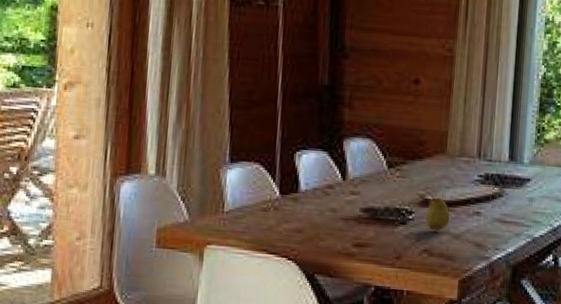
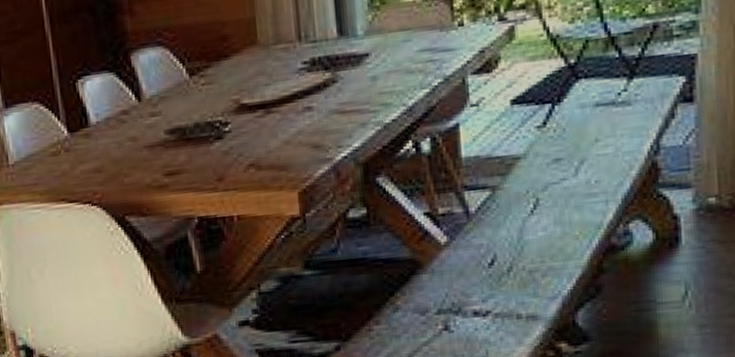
fruit: present [424,191,450,231] -> none [241,94,275,140]

